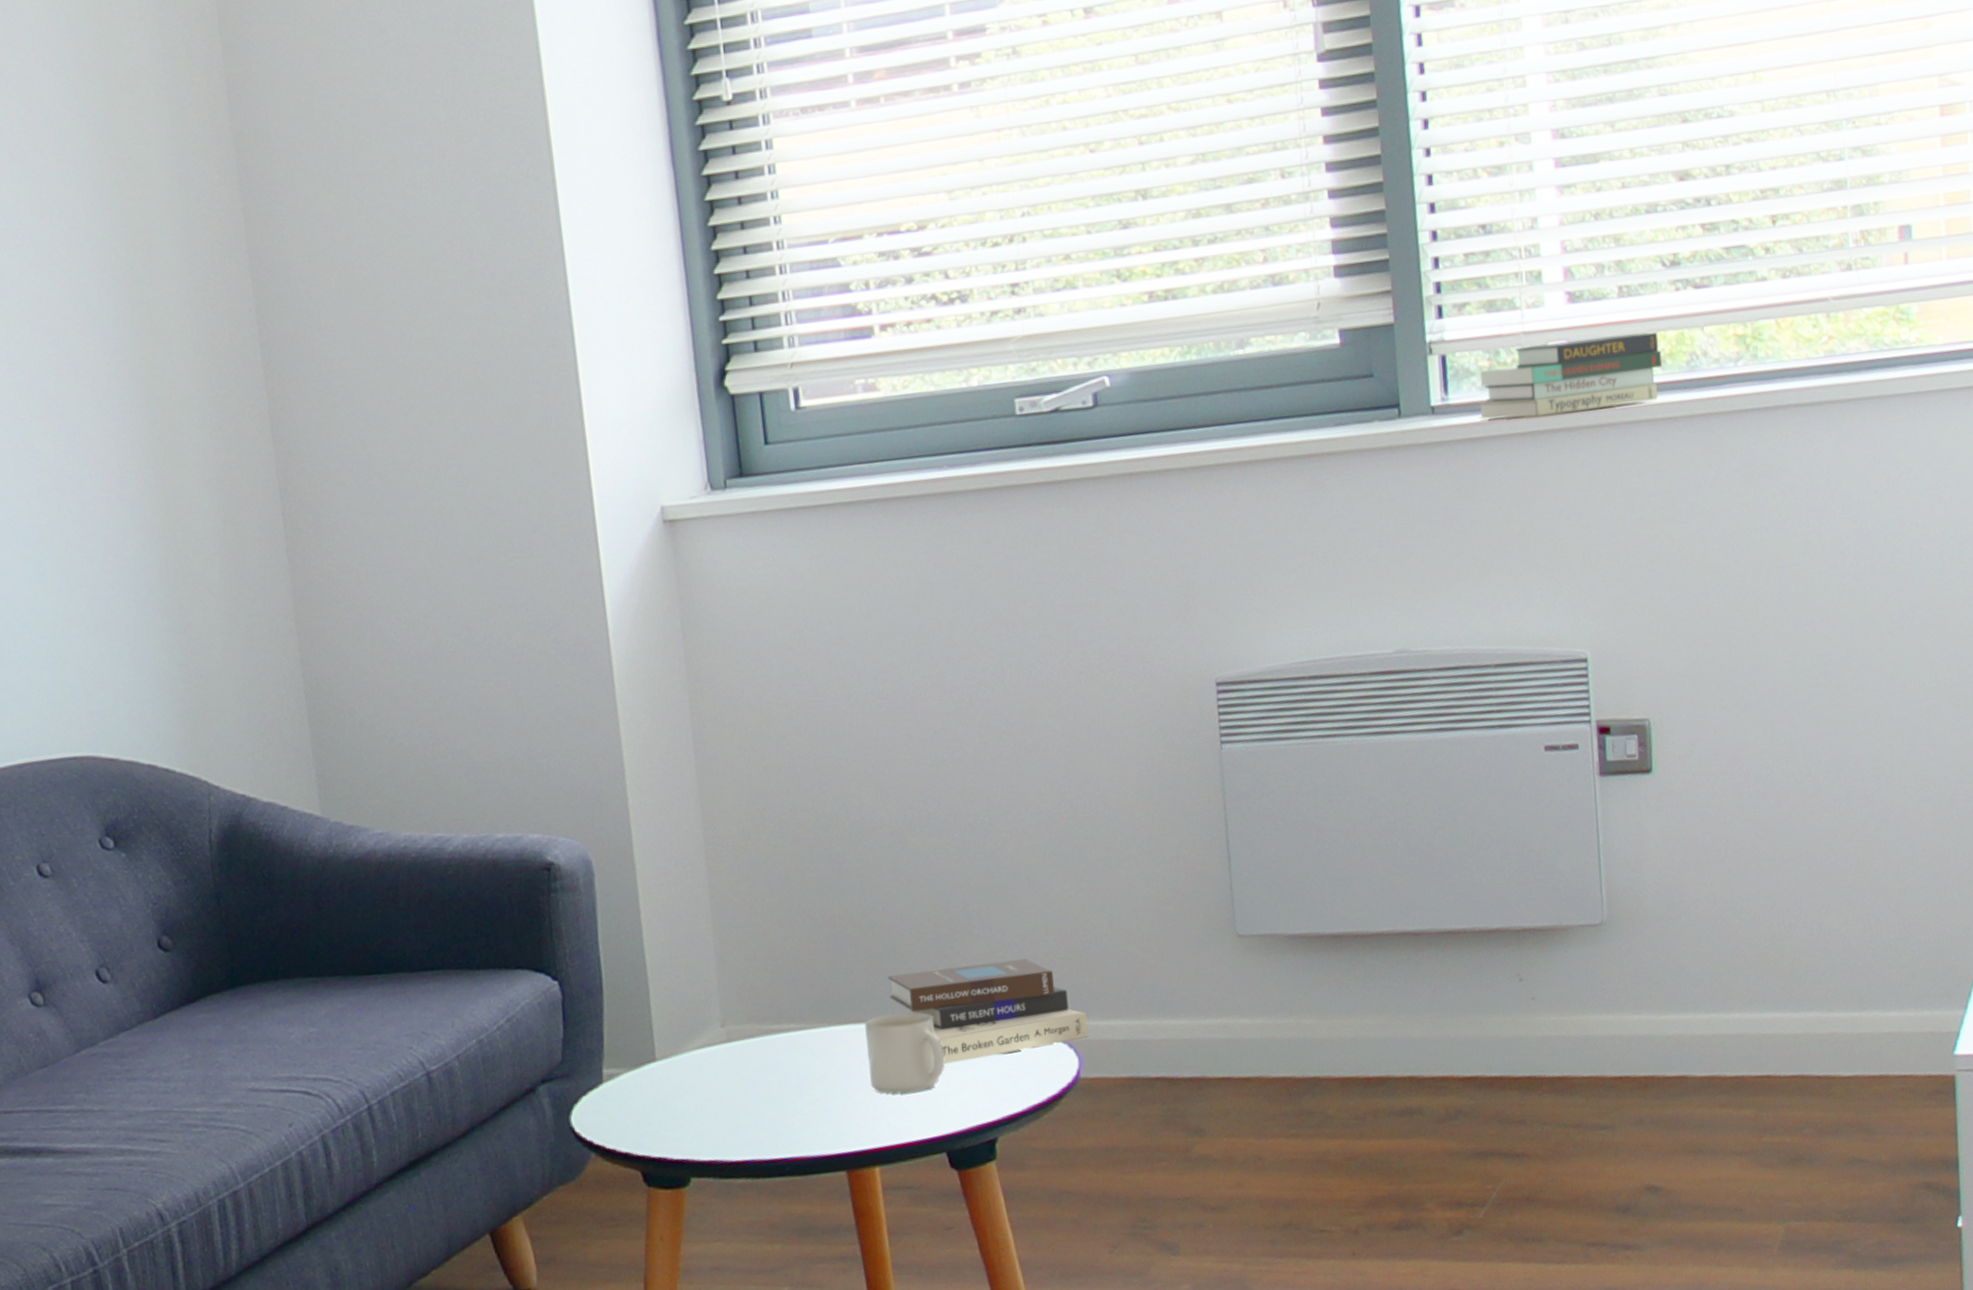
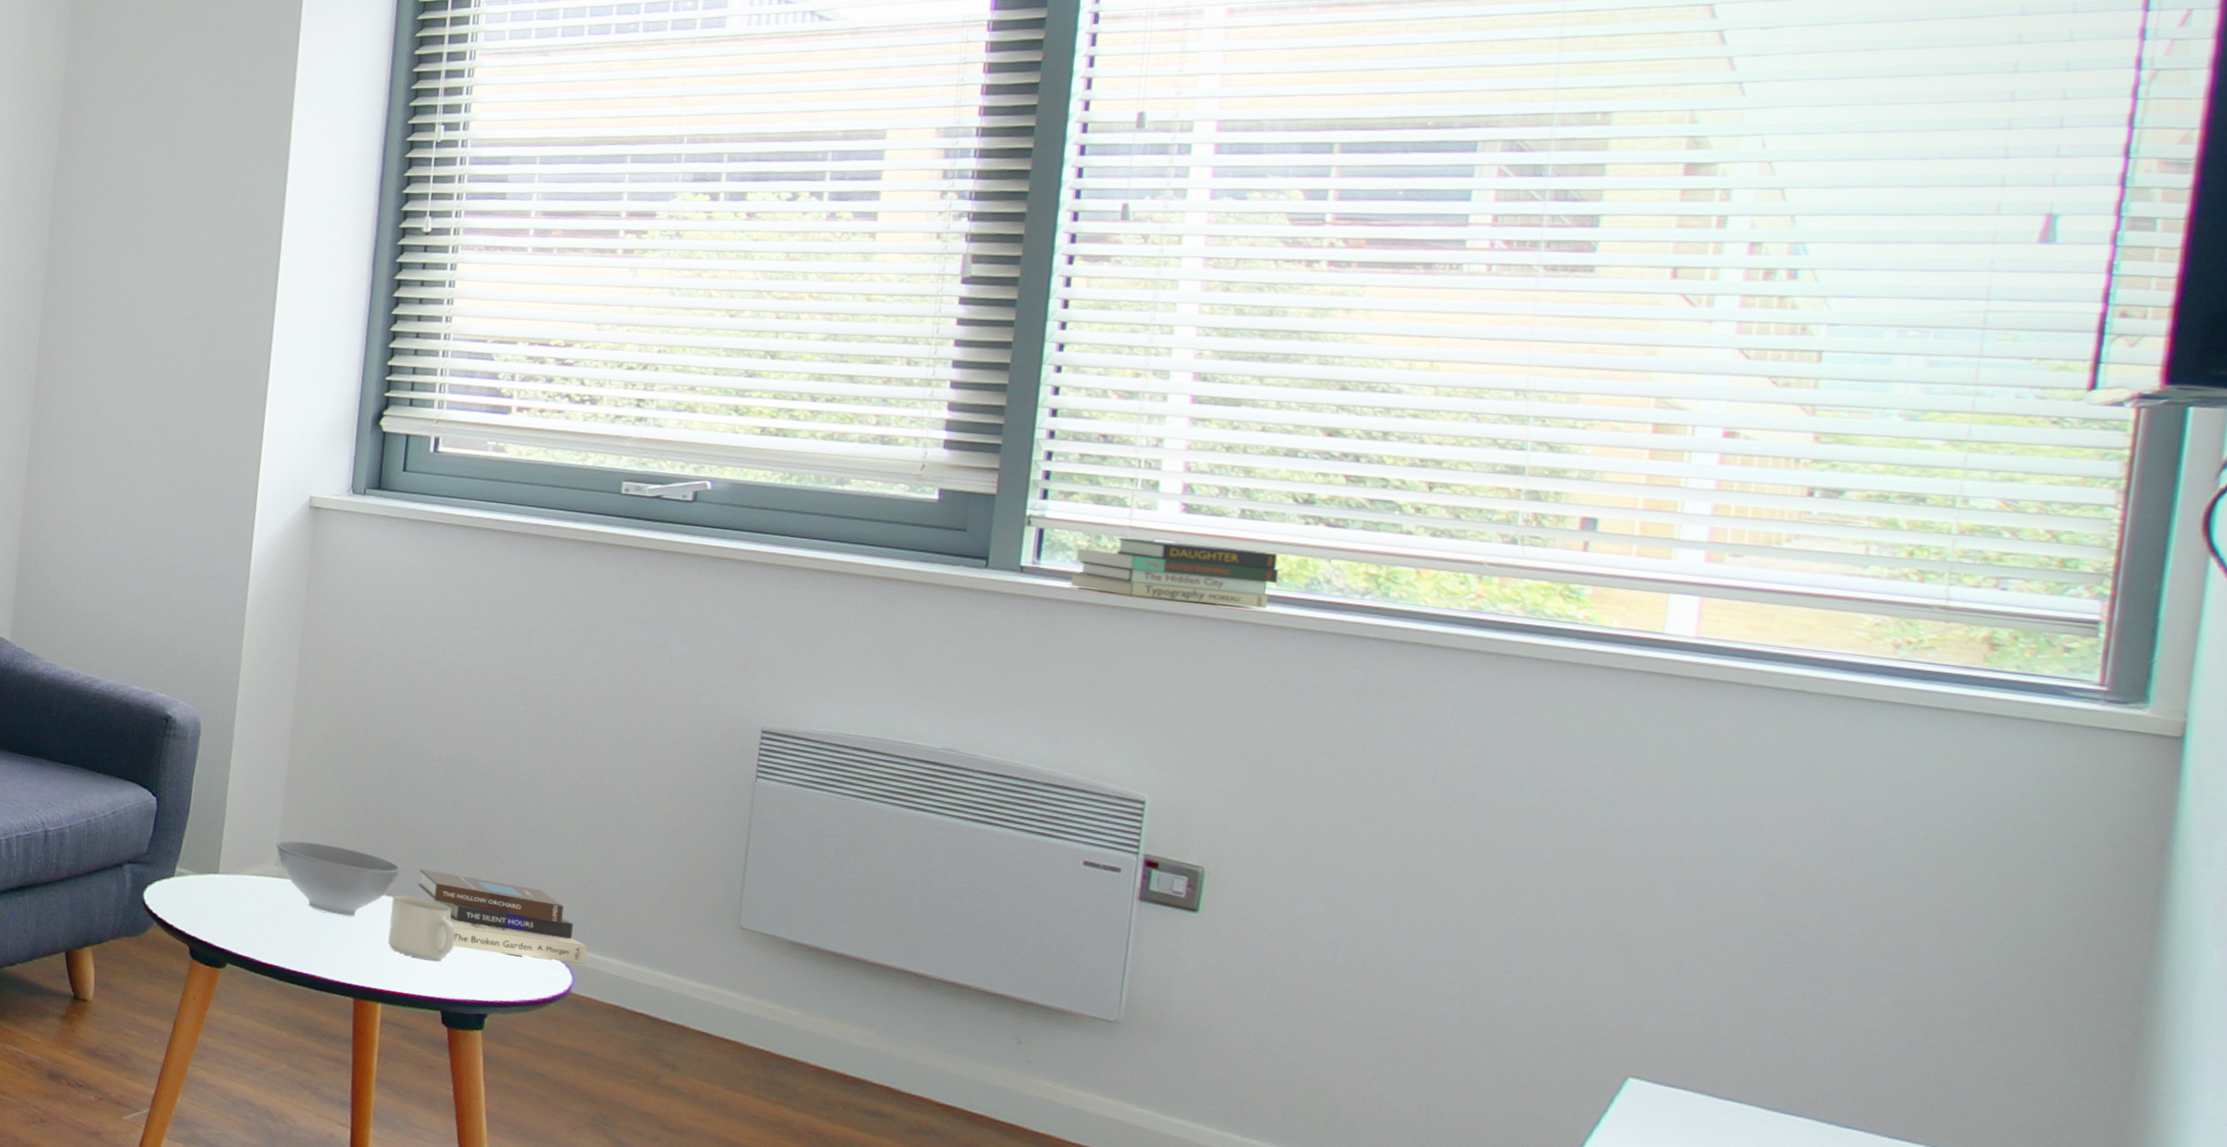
bowl: none [716,975,868,1070] -> present [276,840,402,916]

